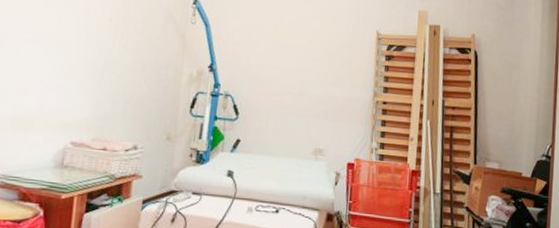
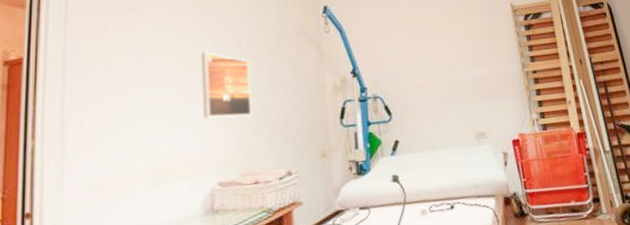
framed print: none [67,19,116,89] -> present [202,52,252,119]

